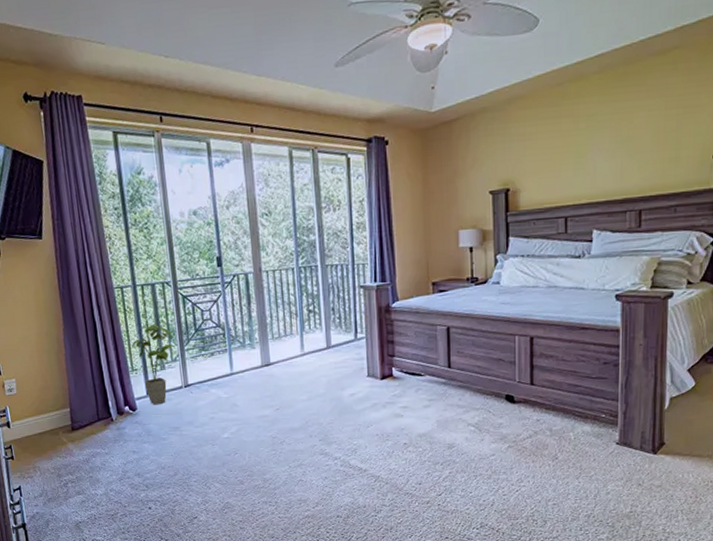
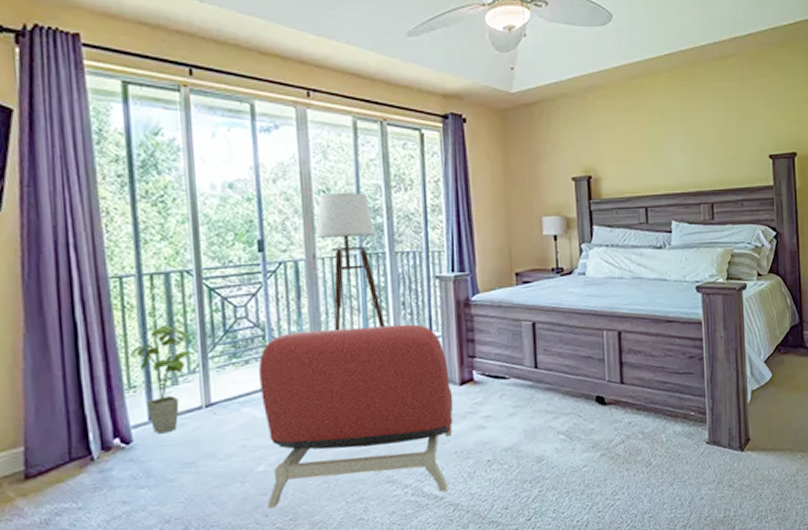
armchair: none [221,326,375,466] -> present [258,324,454,509]
floor lamp: none [261,214,317,332] -> present [316,193,384,331]

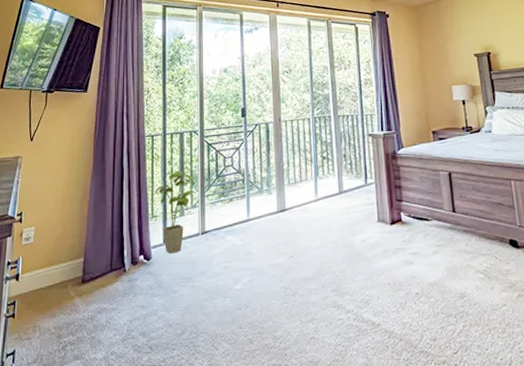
armchair: present [258,324,454,509] -> none [238,172,386,322]
floor lamp: present [316,193,384,331] -> none [281,72,330,177]

